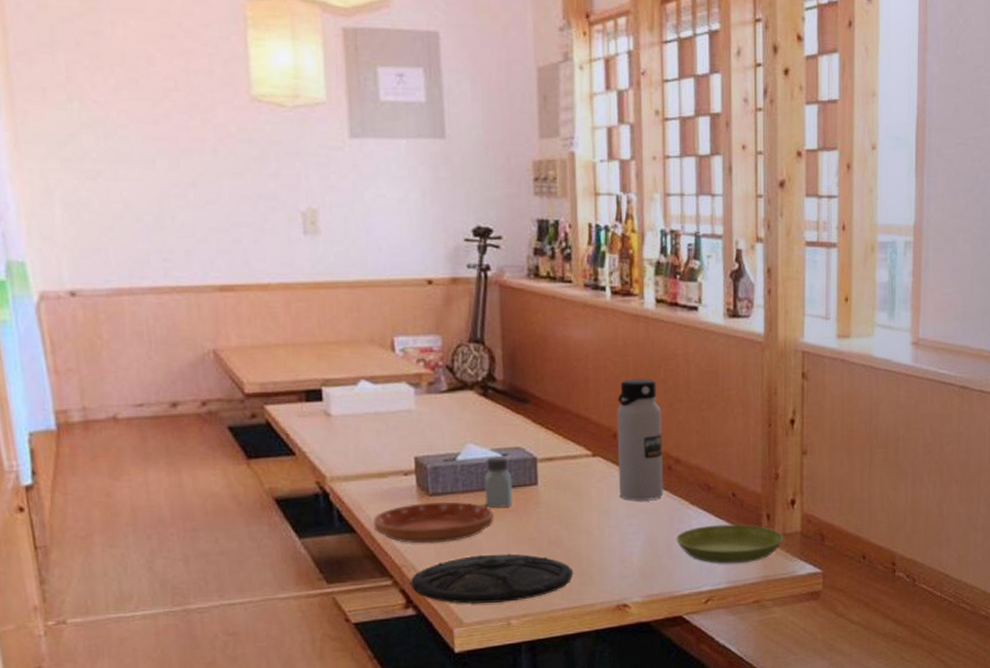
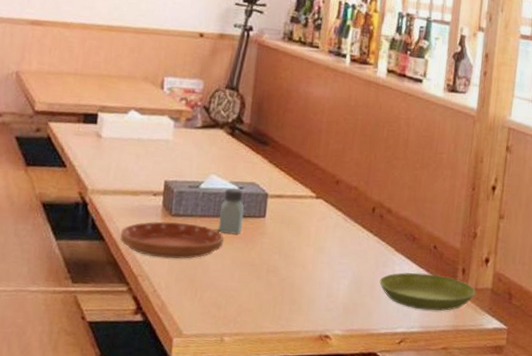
plate: present [410,553,574,604] -> none [142,273,285,320]
water bottle: present [617,379,663,500] -> none [335,135,381,243]

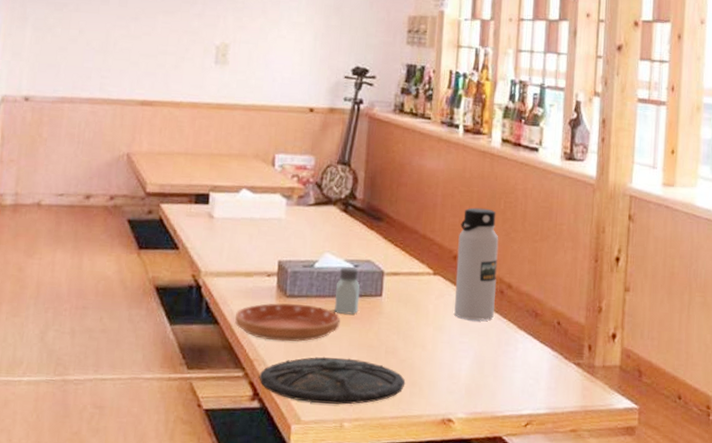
plate: none [142,273,285,320] -> present [259,356,406,405]
water bottle: none [335,135,381,243] -> present [454,207,499,321]
saucer: present [379,272,476,311] -> none [502,350,604,391]

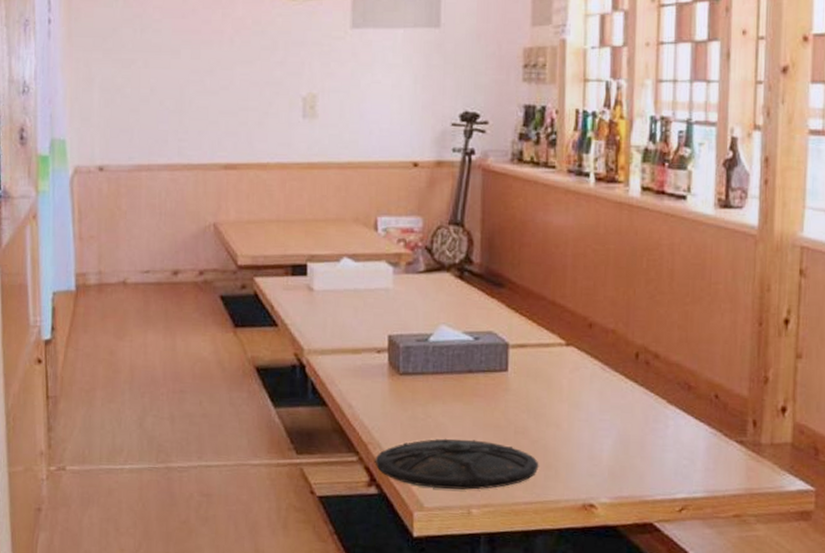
saucer: present [235,303,341,342] -> none [345,381,462,423]
saltshaker: present [334,267,360,315] -> none [454,340,483,392]
water bottle: present [454,207,499,321] -> none [592,268,642,395]

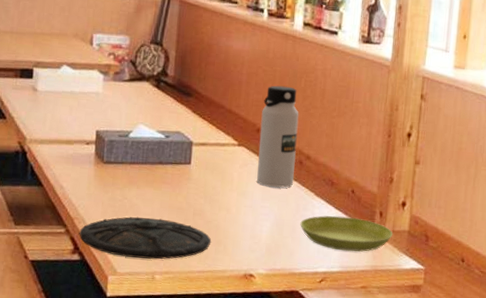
water bottle: none [592,268,642,395] -> present [257,85,299,188]
saucer: none [650,427,772,472] -> present [300,215,393,252]

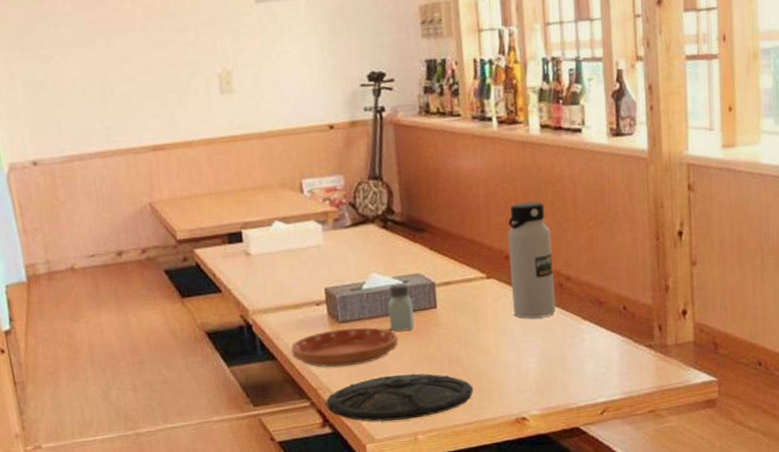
saucer: none [57,168,153,203] -> present [291,327,398,368]
saltshaker: none [147,137,171,180] -> present [388,283,415,332]
saucer: present [300,215,393,252] -> none [570,336,677,376]

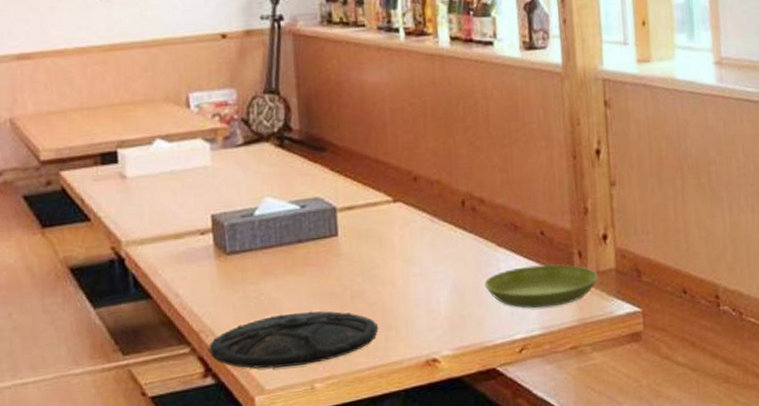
saucer: present [291,327,398,368] -> none [170,259,294,307]
saltshaker: present [388,283,415,332] -> none [283,209,313,263]
water bottle: present [508,201,556,318] -> none [416,118,468,246]
saucer: none [570,336,677,376] -> present [484,264,599,309]

